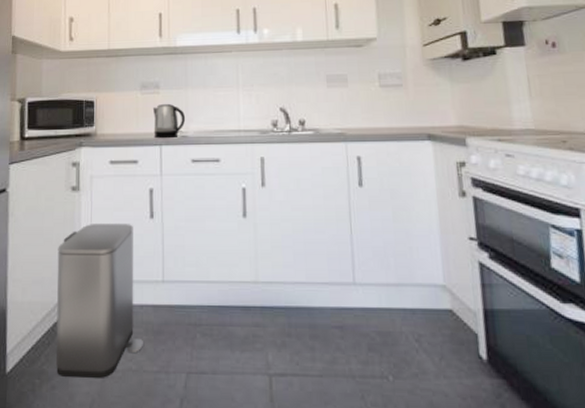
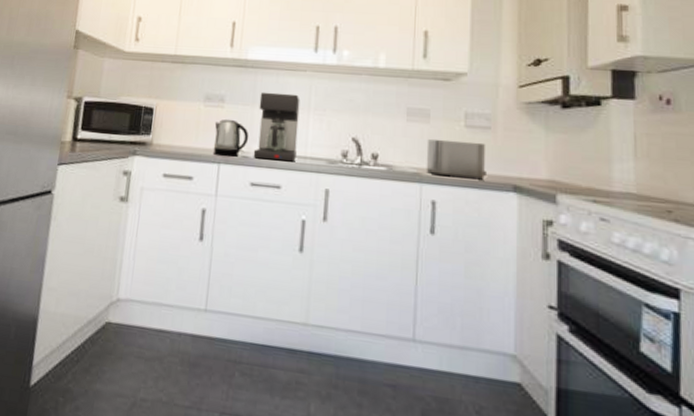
pedal bin: present [56,224,144,378] -> none [82,238,180,406]
coffee maker: none [191,74,231,138] -> present [253,92,300,163]
toaster: none [347,99,403,134] -> present [426,139,486,180]

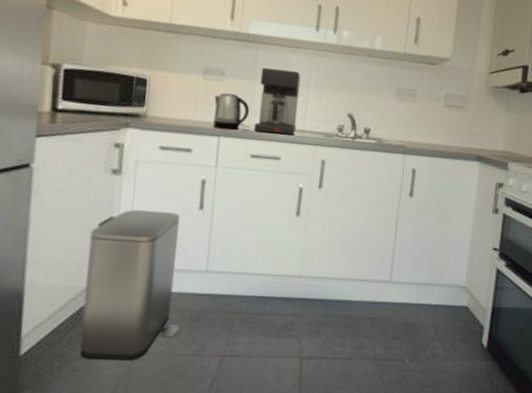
pedal bin: none [82,238,180,406] -> present [80,210,180,361]
toaster: present [426,139,486,180] -> none [409,116,459,151]

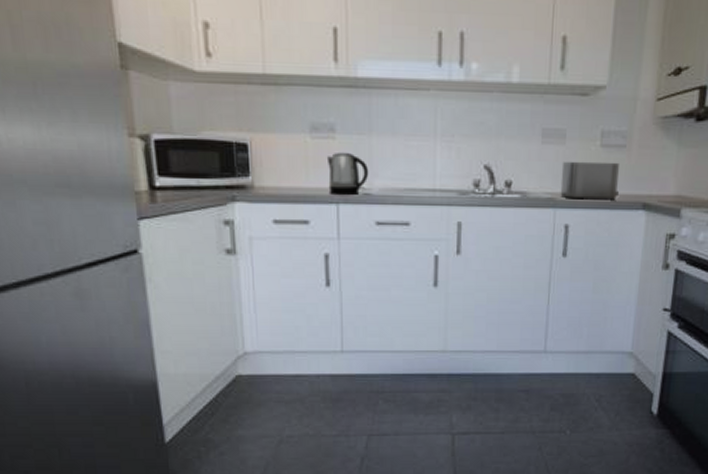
pedal bin: present [80,210,180,361] -> none [214,292,322,443]
coffee maker: present [253,67,301,136] -> none [376,117,425,198]
toaster: none [409,116,459,151] -> present [560,161,619,200]

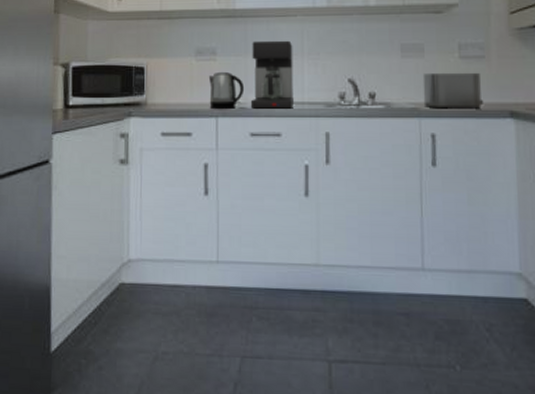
coffee maker: none [376,117,425,198] -> present [250,40,294,110]

